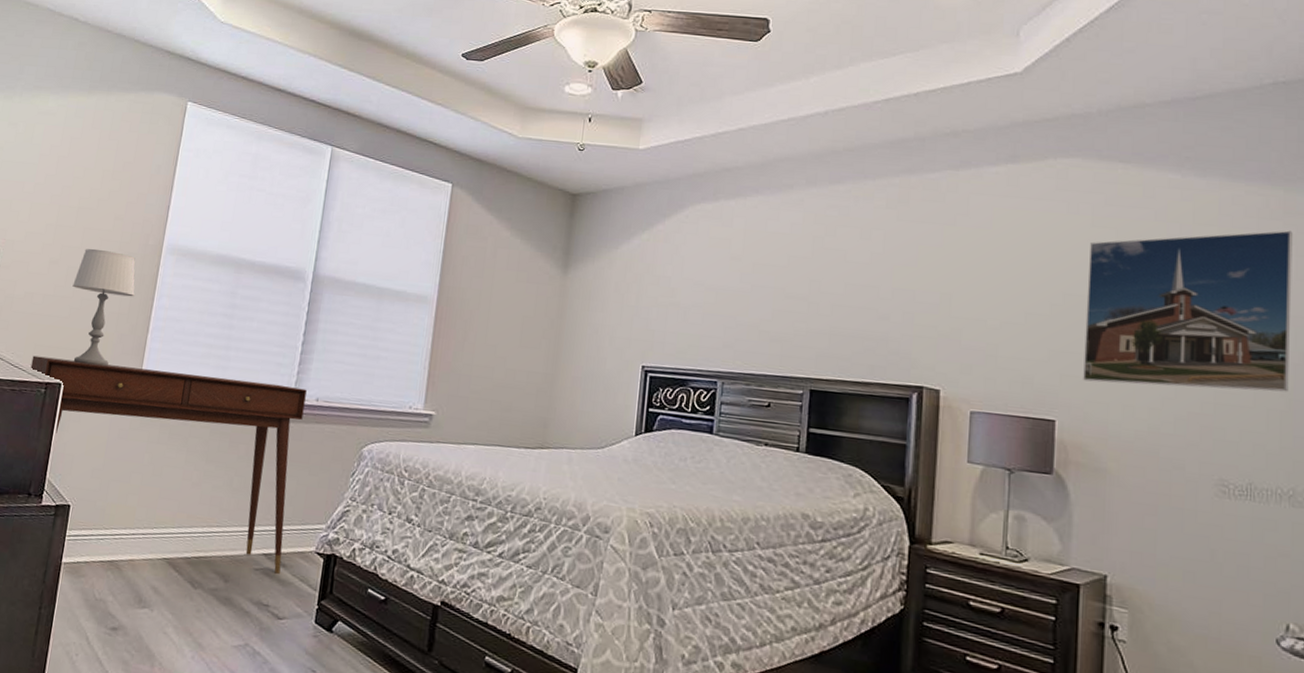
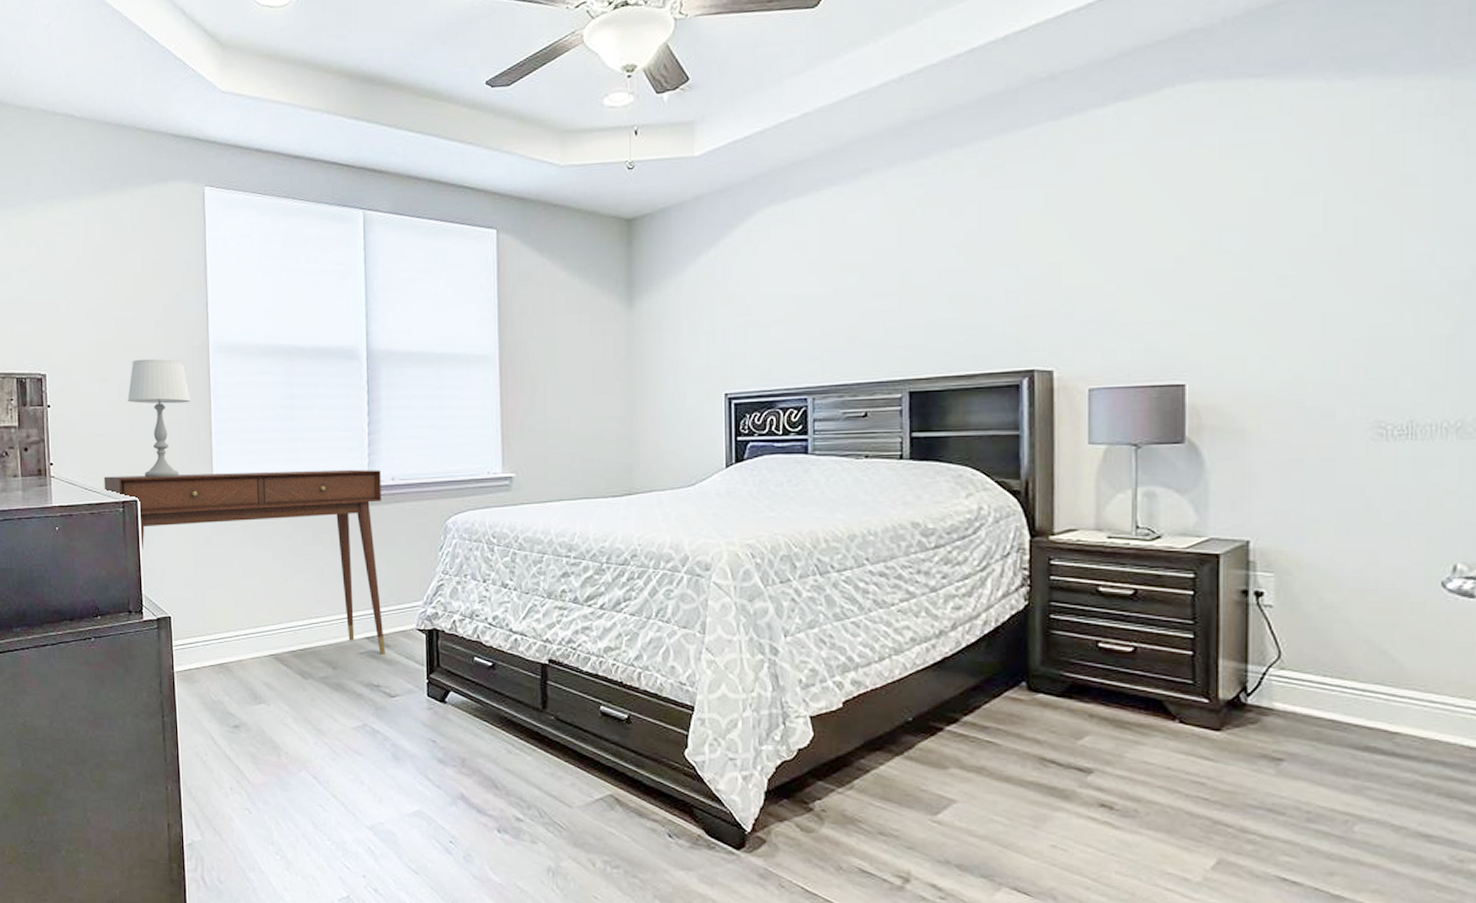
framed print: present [1083,230,1293,392] -> none [1215,125,1462,336]

